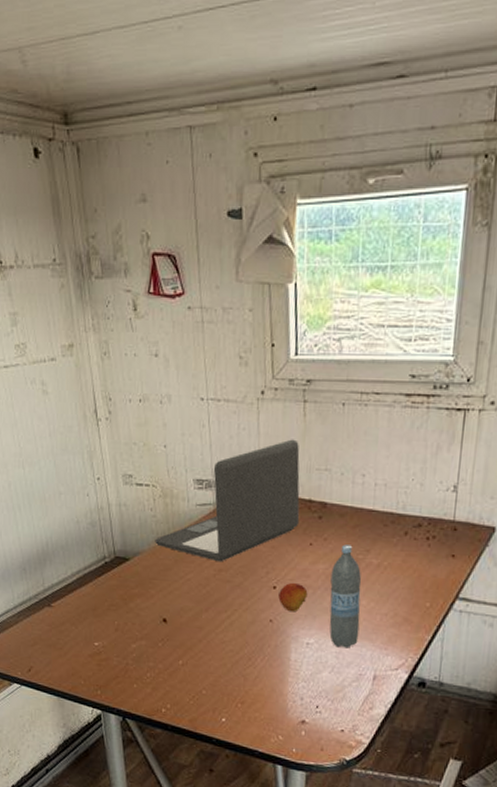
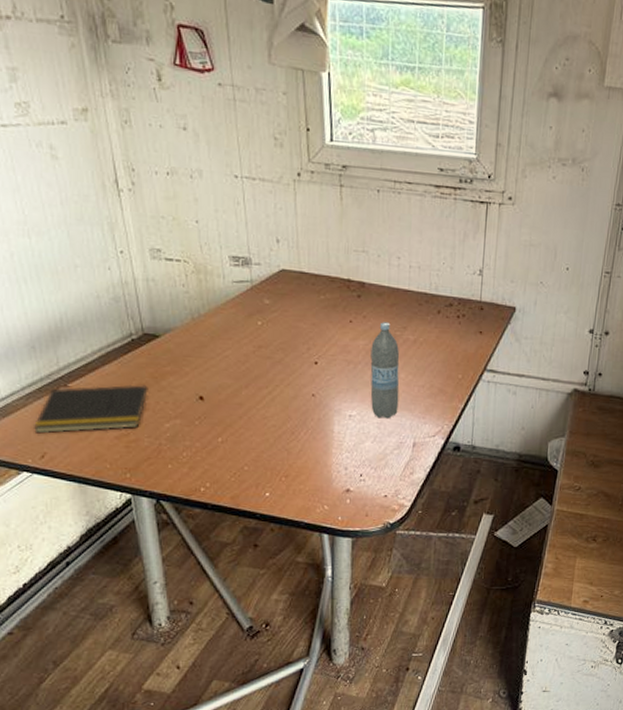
notepad: none [23,605,118,650] -> present [34,384,148,434]
laptop: present [155,439,300,563] -> none [188,221,339,339]
fruit: present [278,582,308,612] -> none [320,358,349,387]

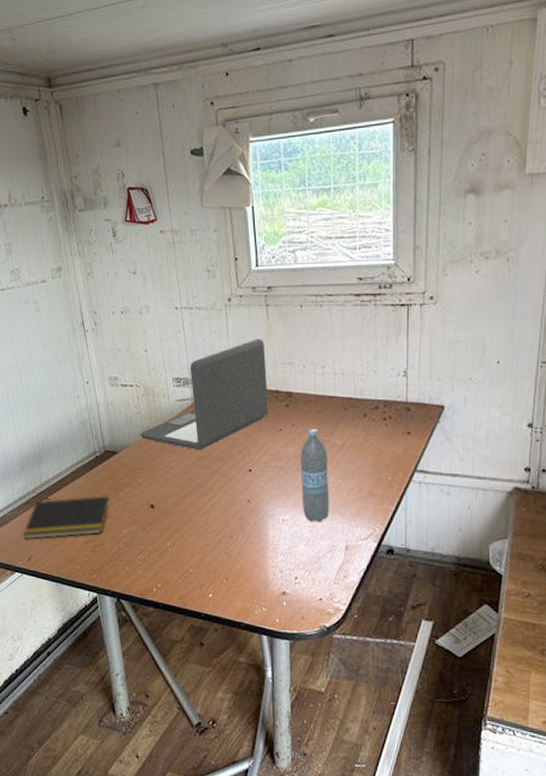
laptop: none [188,221,339,339] -> present [140,338,269,451]

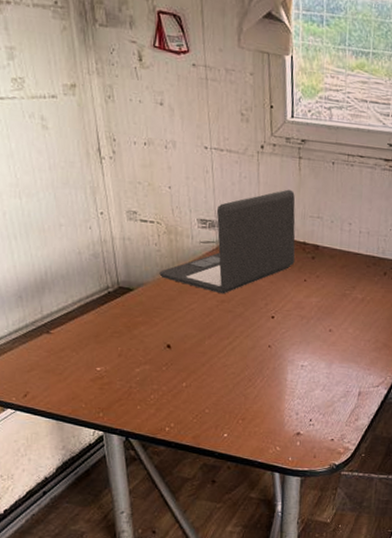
notepad: present [23,496,109,540] -> none [19,332,122,375]
water bottle: present [300,428,330,522] -> none [321,281,349,370]

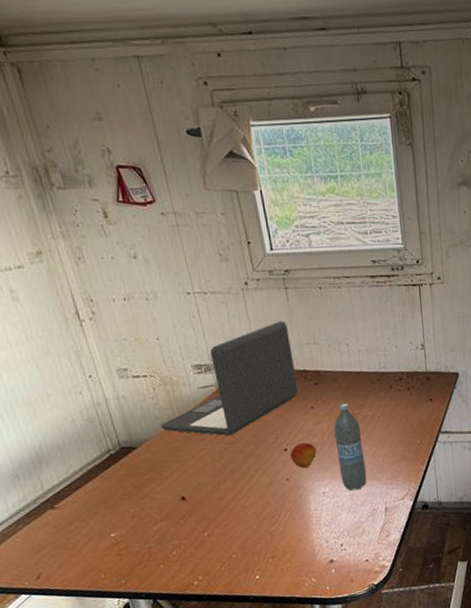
fruit: none [276,313,303,339] -> present [290,442,317,469]
water bottle: none [321,281,349,370] -> present [334,403,367,491]

